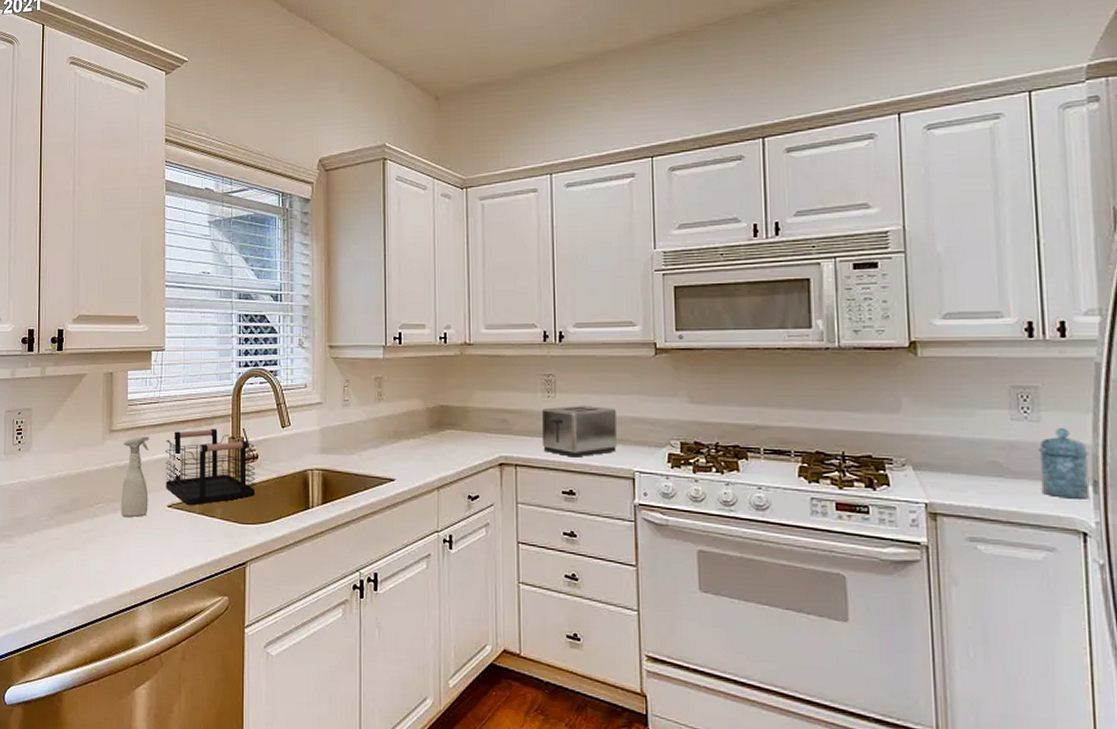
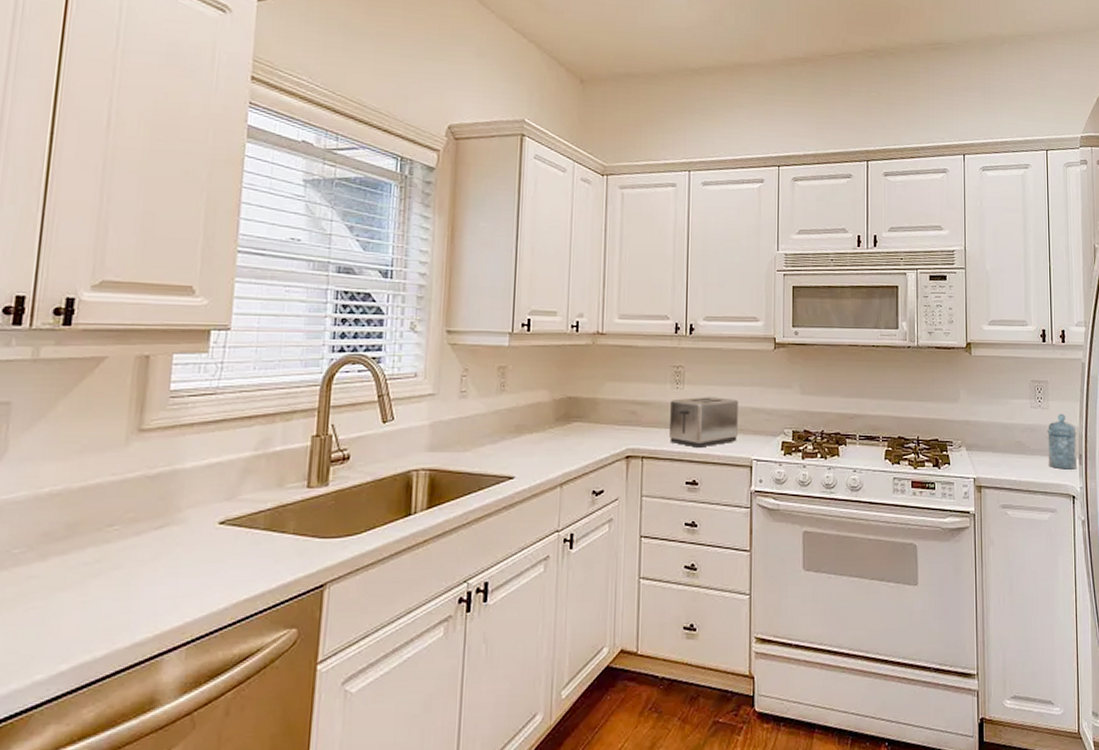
spray bottle: present [121,436,149,517] -> none [146,436,198,540]
dish rack: present [165,428,256,505] -> none [218,424,347,519]

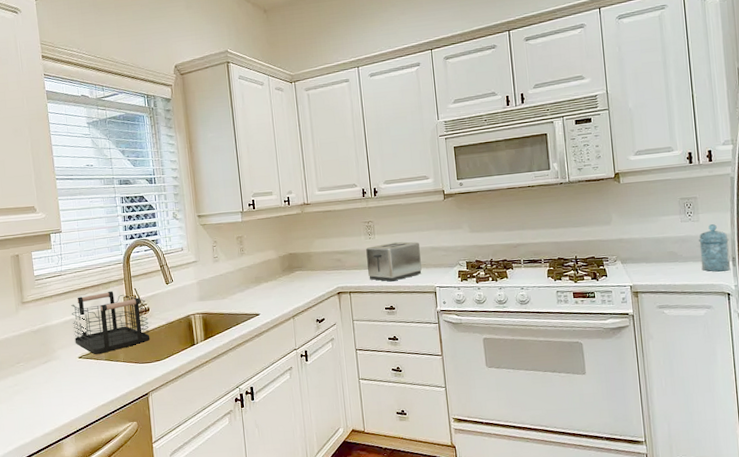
dish rack: none [218,424,347,519] -> present [71,290,150,354]

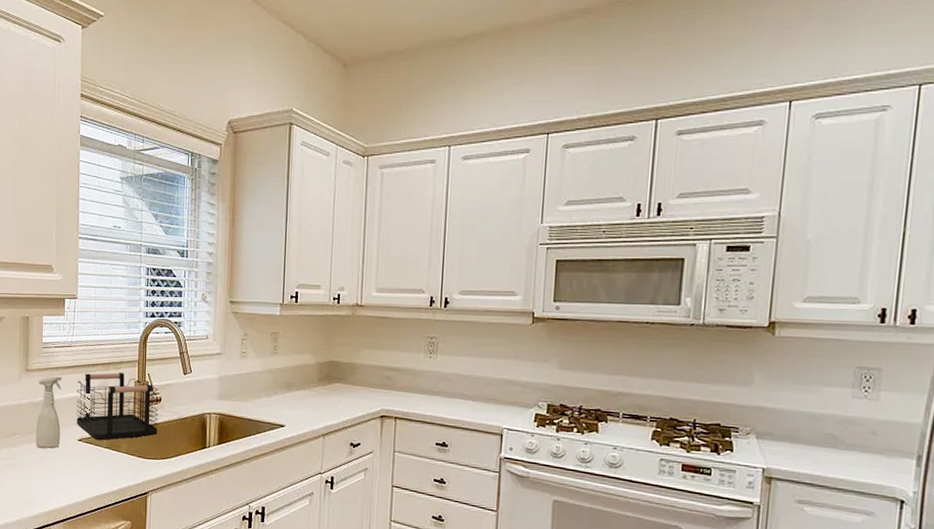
spray bottle: none [35,303,63,371] -> present [35,376,62,448]
toaster: present [366,241,422,282] -> none [422,366,491,414]
canister: present [698,223,730,272] -> none [869,406,919,472]

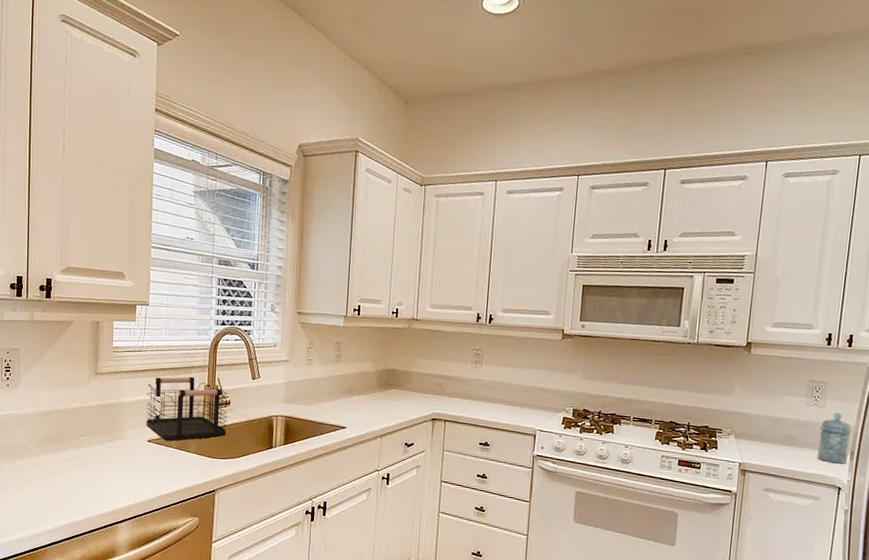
spray bottle: present [35,376,62,448] -> none [104,379,132,449]
canister: none [869,406,919,472] -> present [817,412,853,464]

